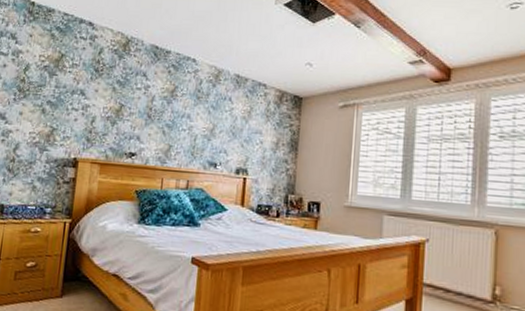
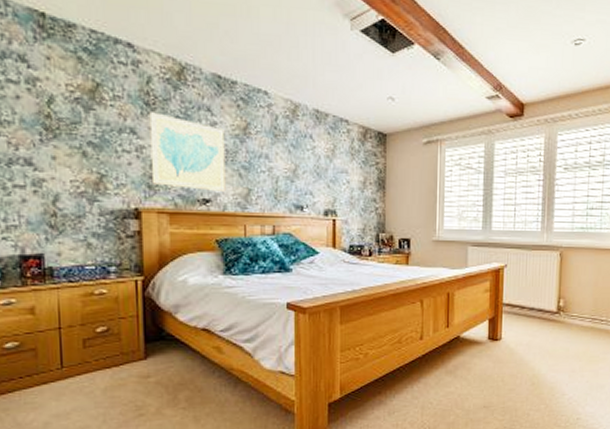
wall art: none [91,77,155,146] -> present [149,112,226,191]

